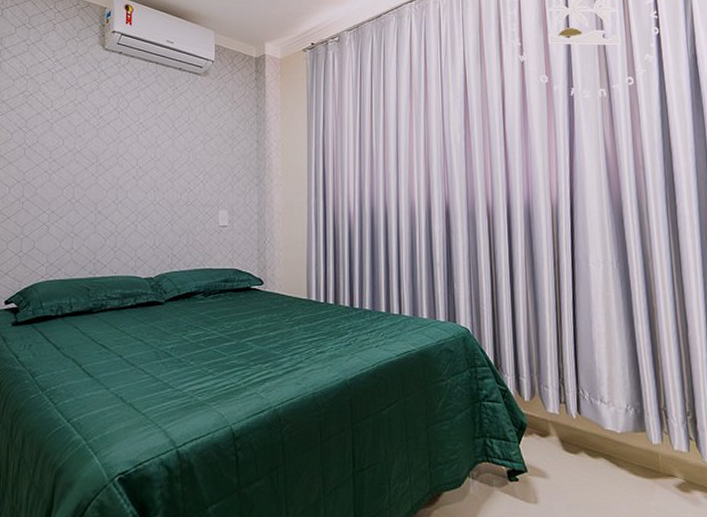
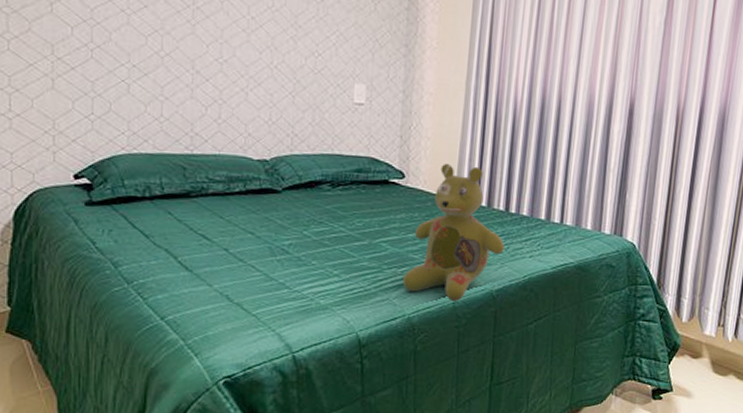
stuffed bear: none [268,269,353,392] -> present [402,163,505,301]

